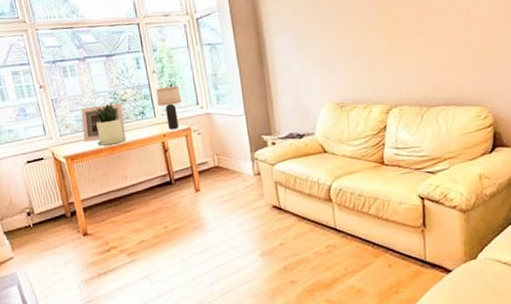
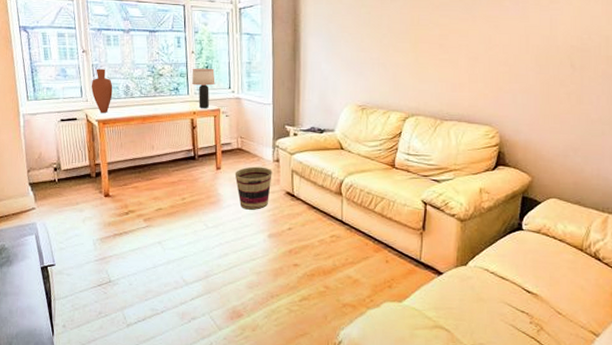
vase: none [53,102,77,150] -> present [91,69,113,114]
picture frame: present [81,104,126,142] -> none [118,77,159,109]
planter: present [91,102,126,146] -> none [129,75,158,115]
basket: none [215,182,256,230] -> present [234,166,272,210]

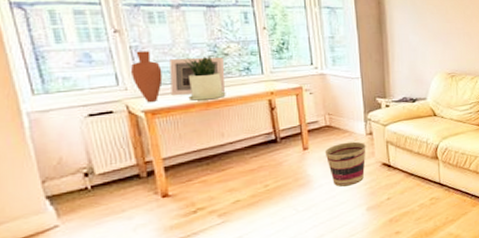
picture frame: none [118,77,159,109] -> present [170,58,226,95]
planter: none [129,75,158,115] -> present [184,55,226,101]
table lamp: present [192,68,215,108] -> none [265,44,295,87]

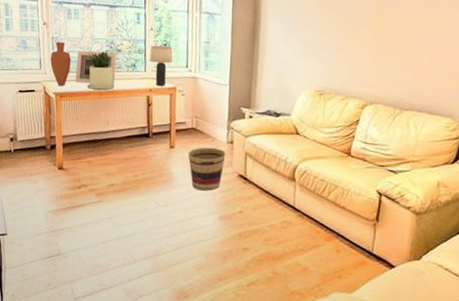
table lamp: none [265,44,295,87] -> present [150,45,173,86]

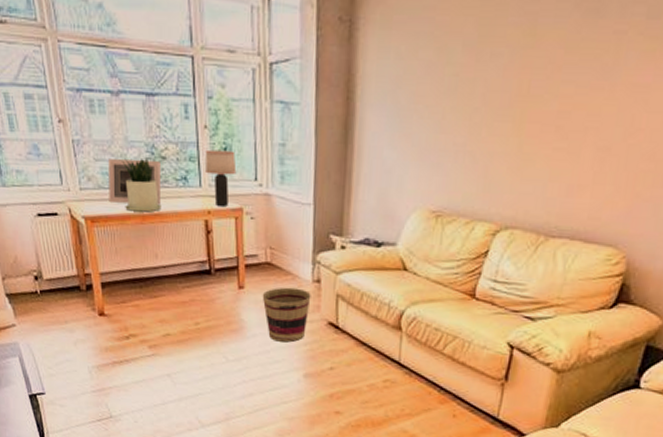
vase: present [50,41,72,87] -> none [72,146,101,208]

